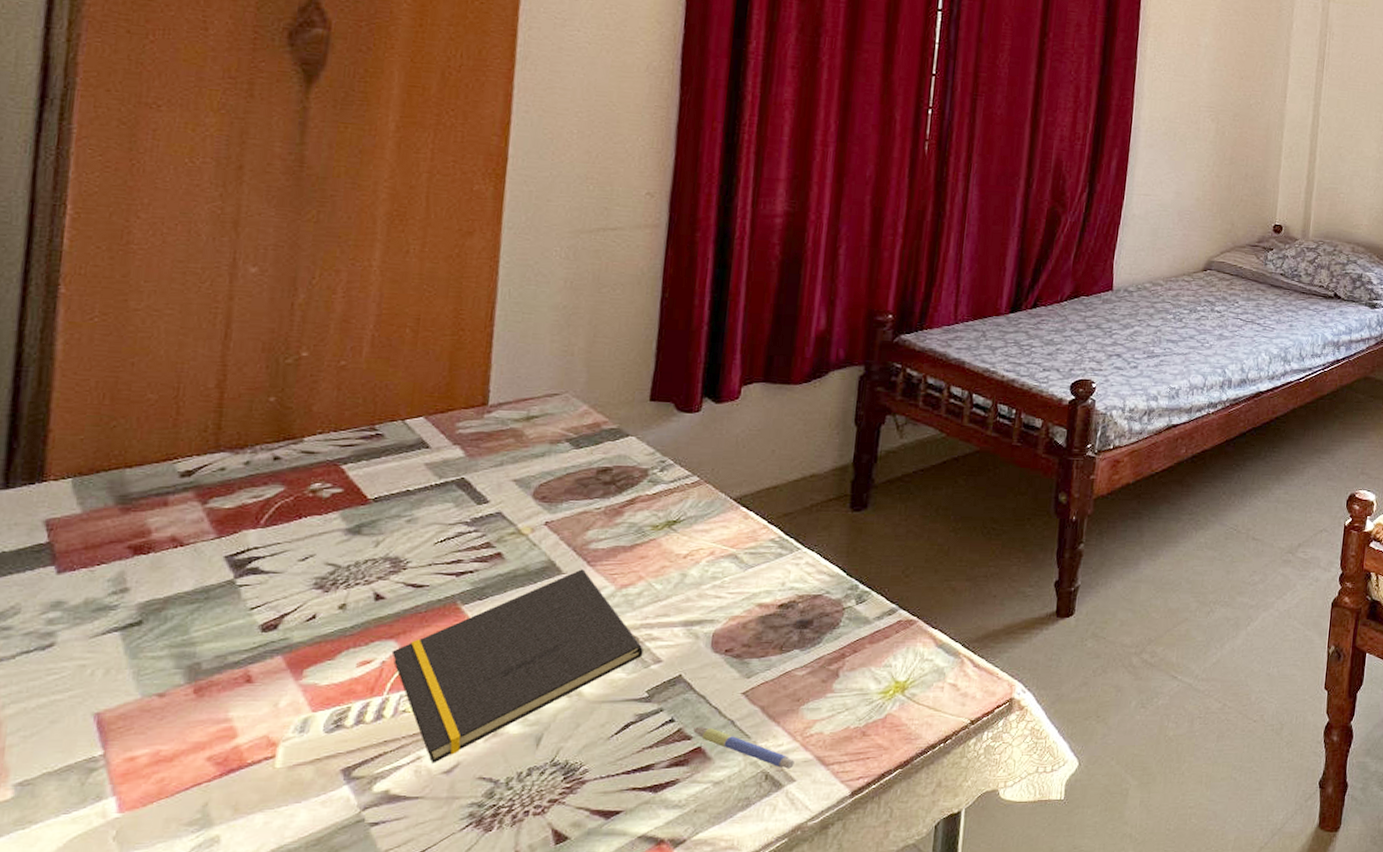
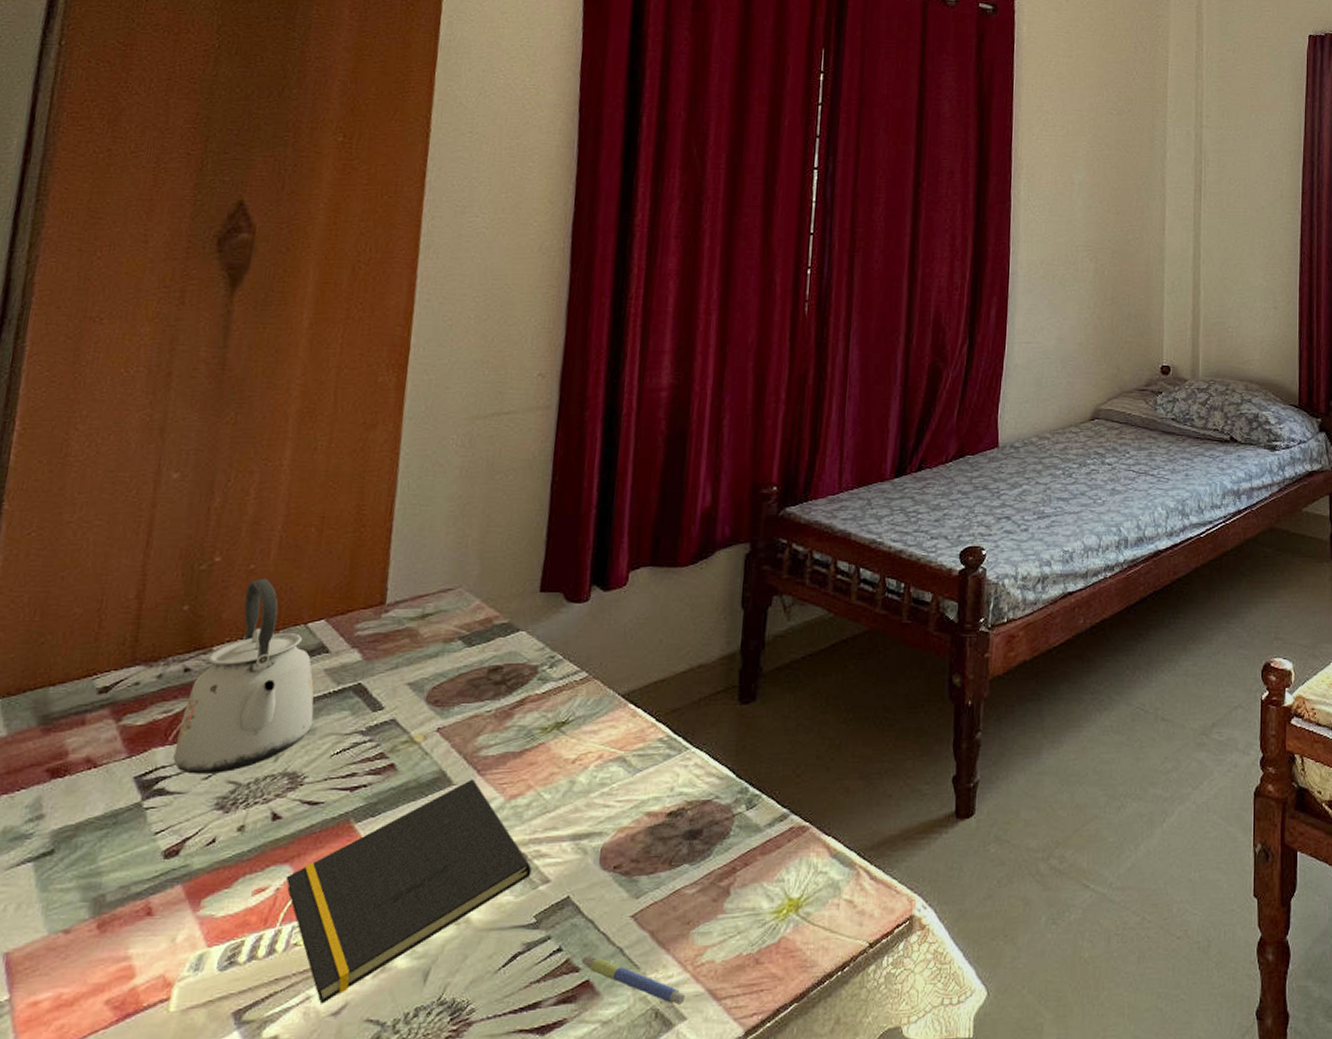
kettle: none [266,374,415,556] -> present [173,578,314,774]

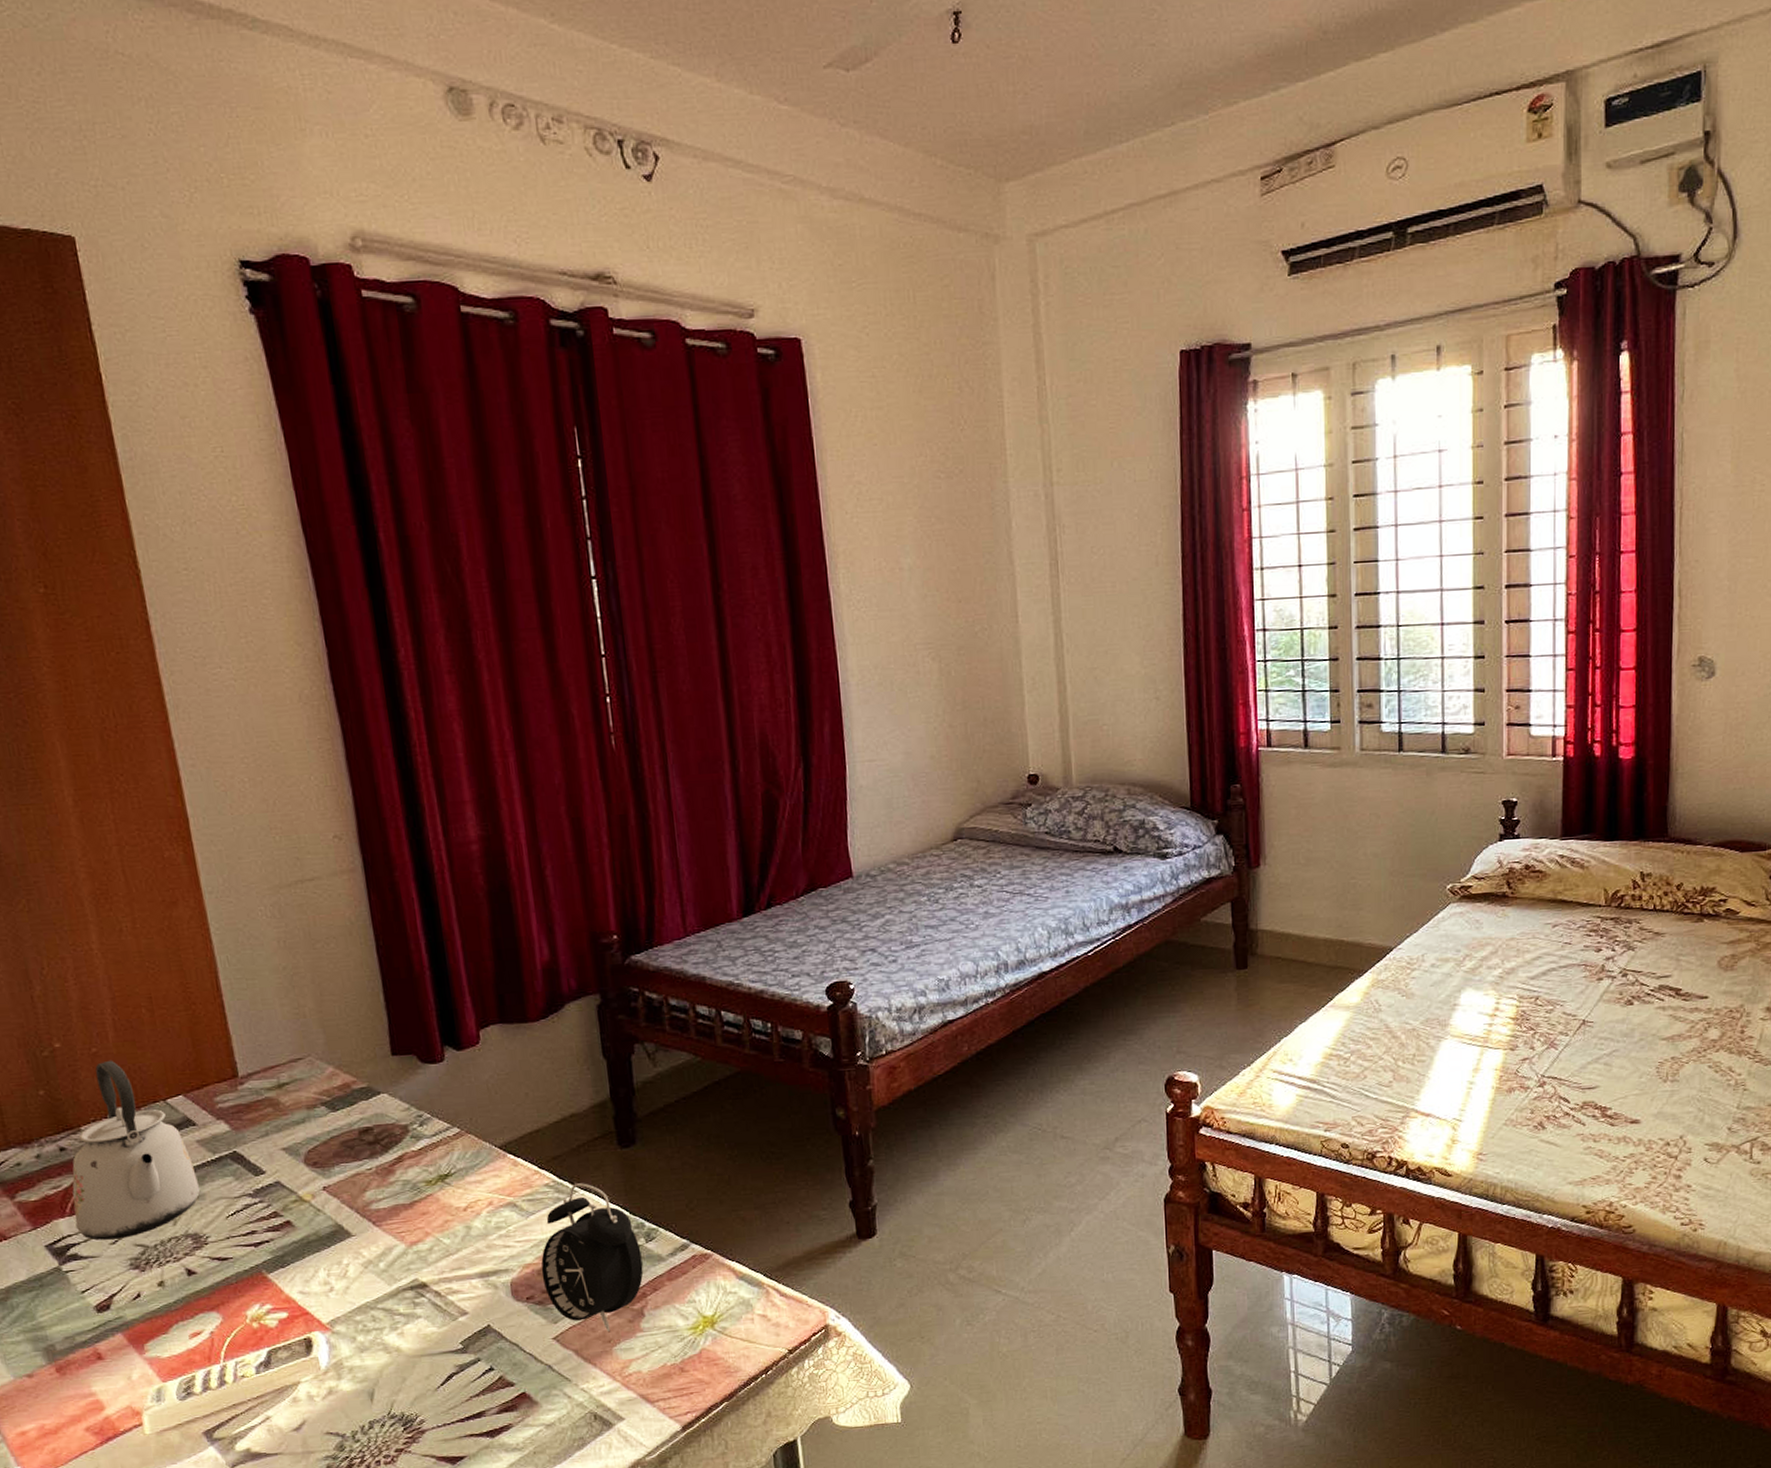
notepad: present [286,779,532,1004] -> none [216,1230,448,1422]
pen: present [581,956,685,1005] -> none [514,1373,620,1408]
alarm clock: none [634,740,740,911] -> present [541,1183,644,1331]

